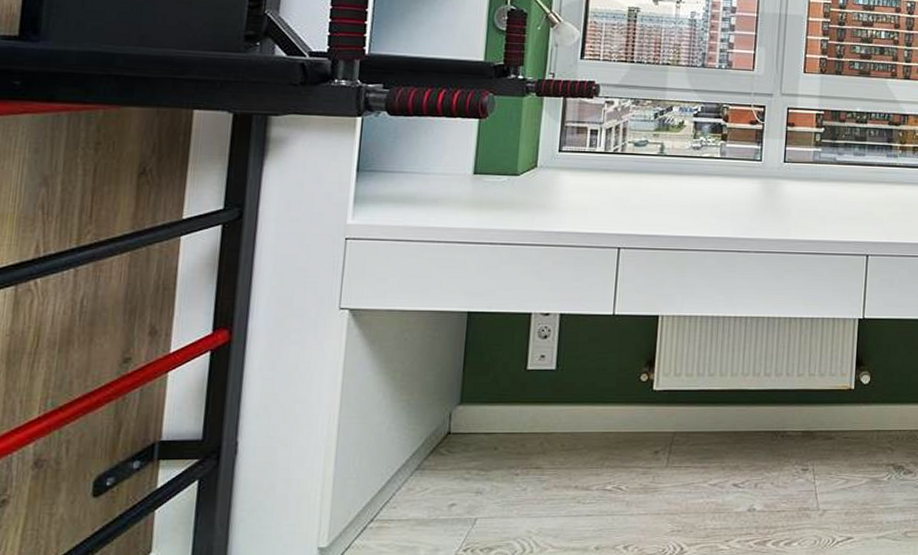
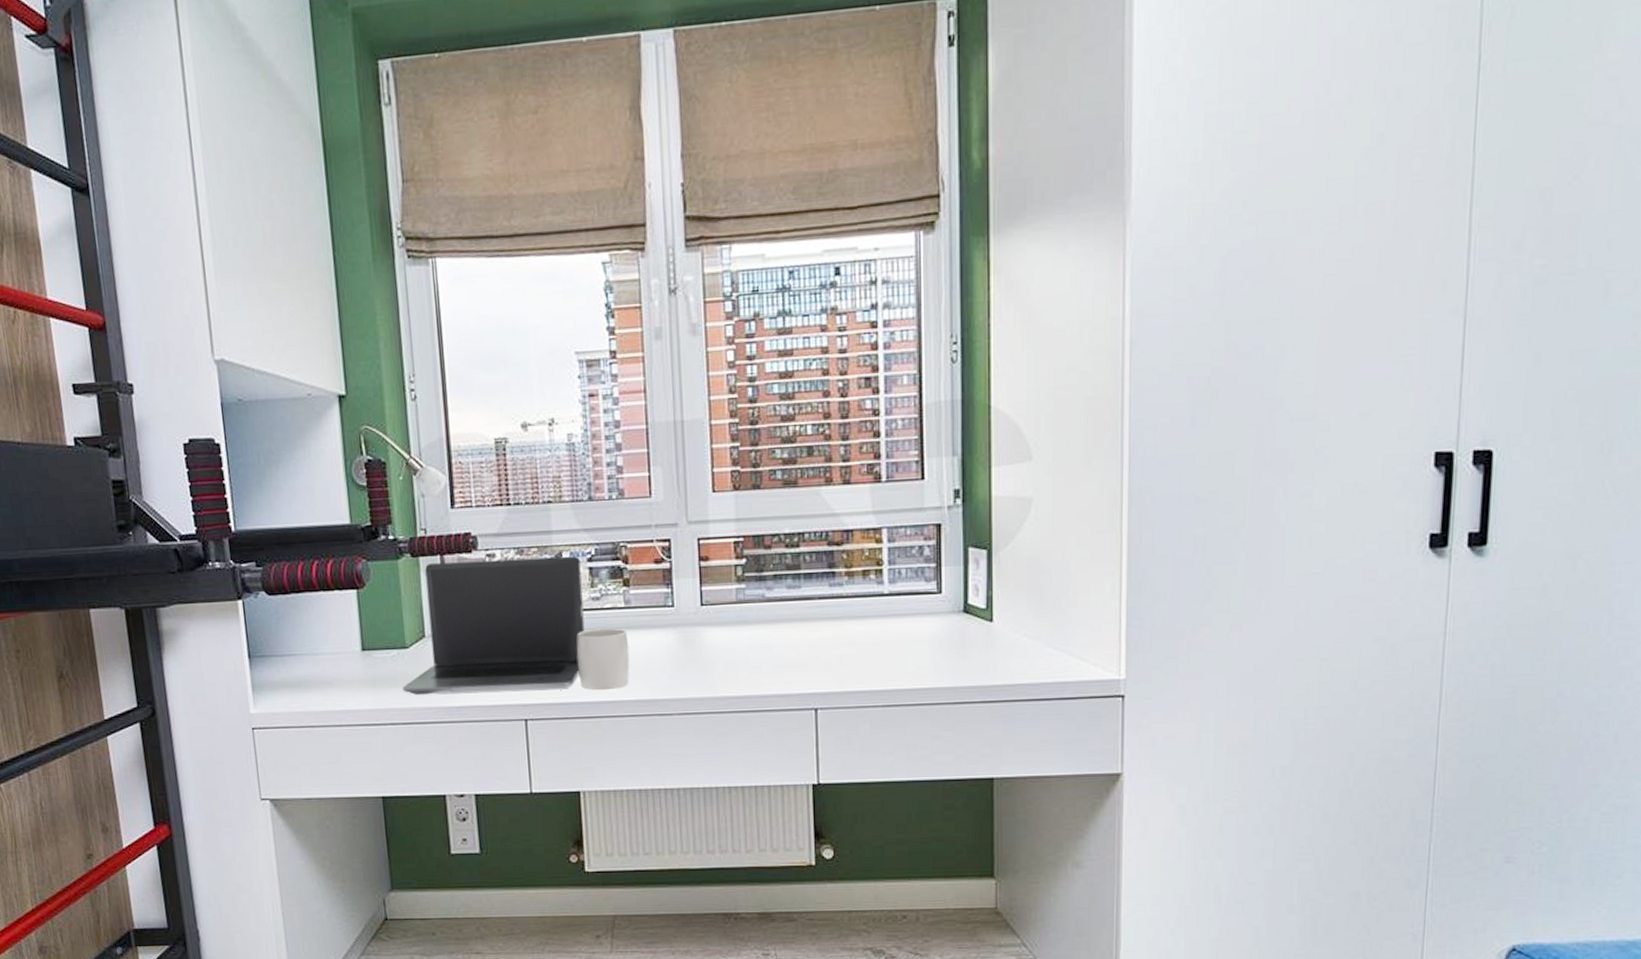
laptop computer: none [507,103,688,224] -> present [403,556,585,695]
mug: none [672,173,720,227] -> present [576,628,630,691]

